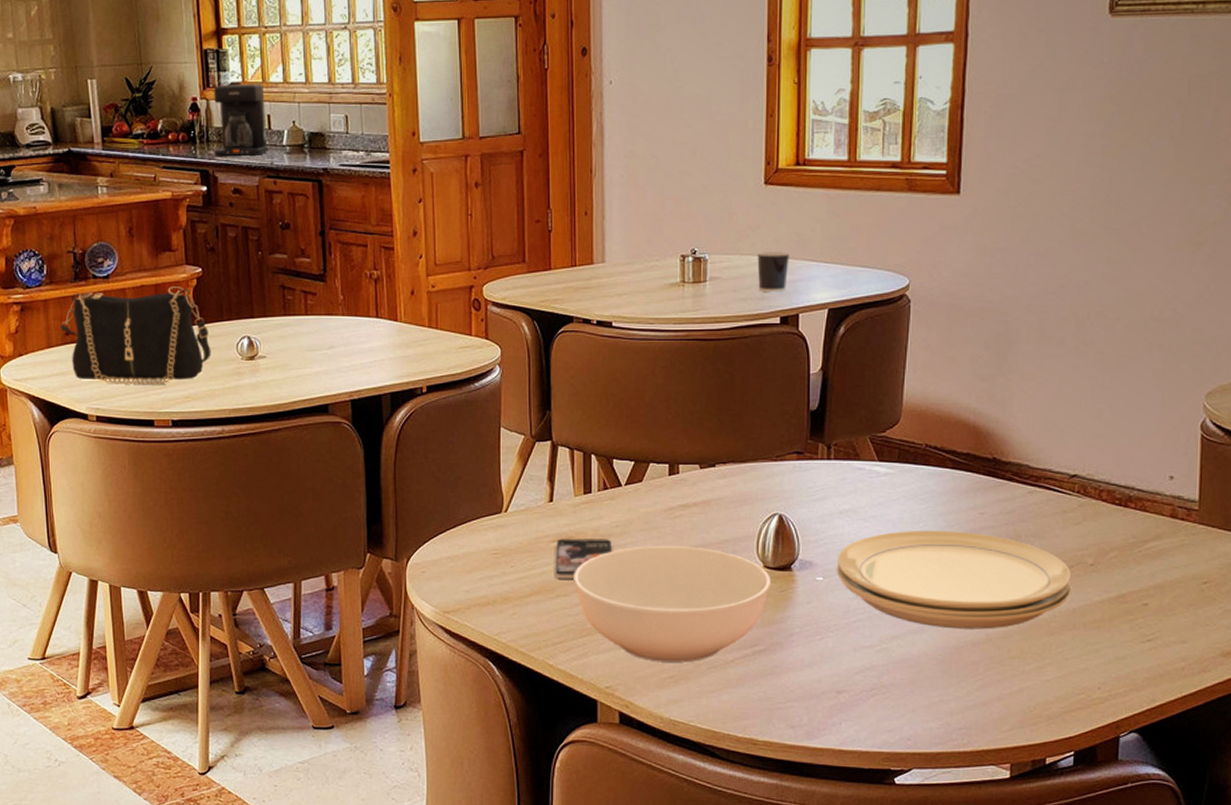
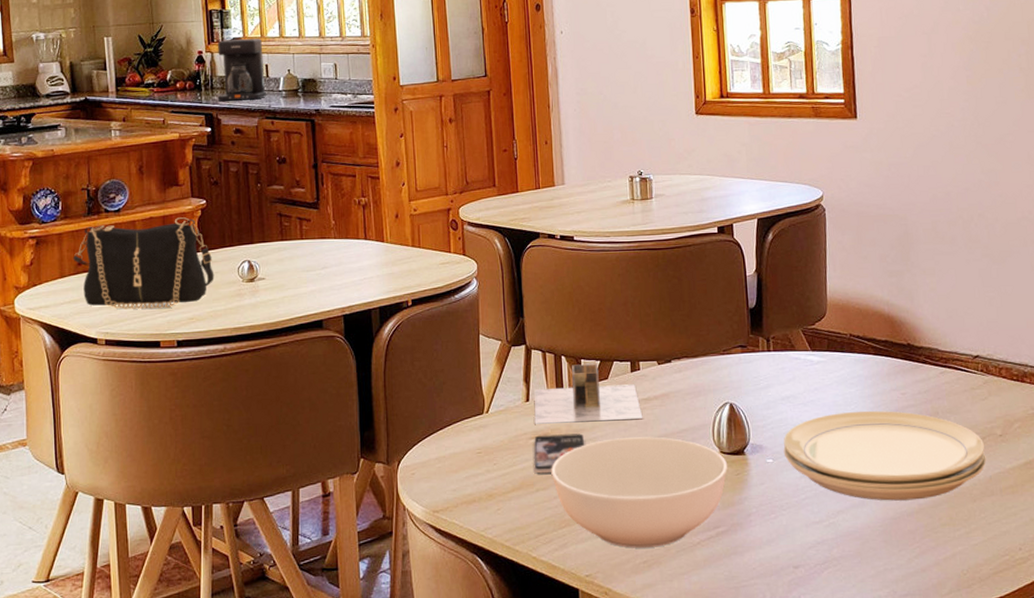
napkin holder: none [558,460,679,527] -> present [534,360,643,424]
mug: present [757,252,789,292] -> none [694,171,722,206]

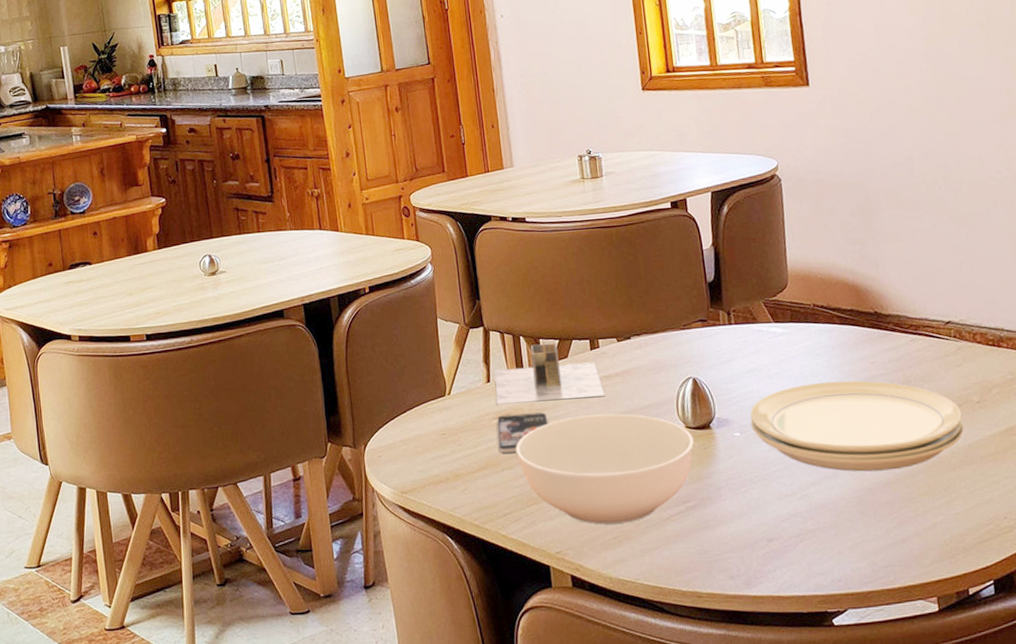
handbag: present [73,217,214,310] -> none [44,216,178,307]
coffee maker: present [217,39,267,102] -> none [168,40,218,103]

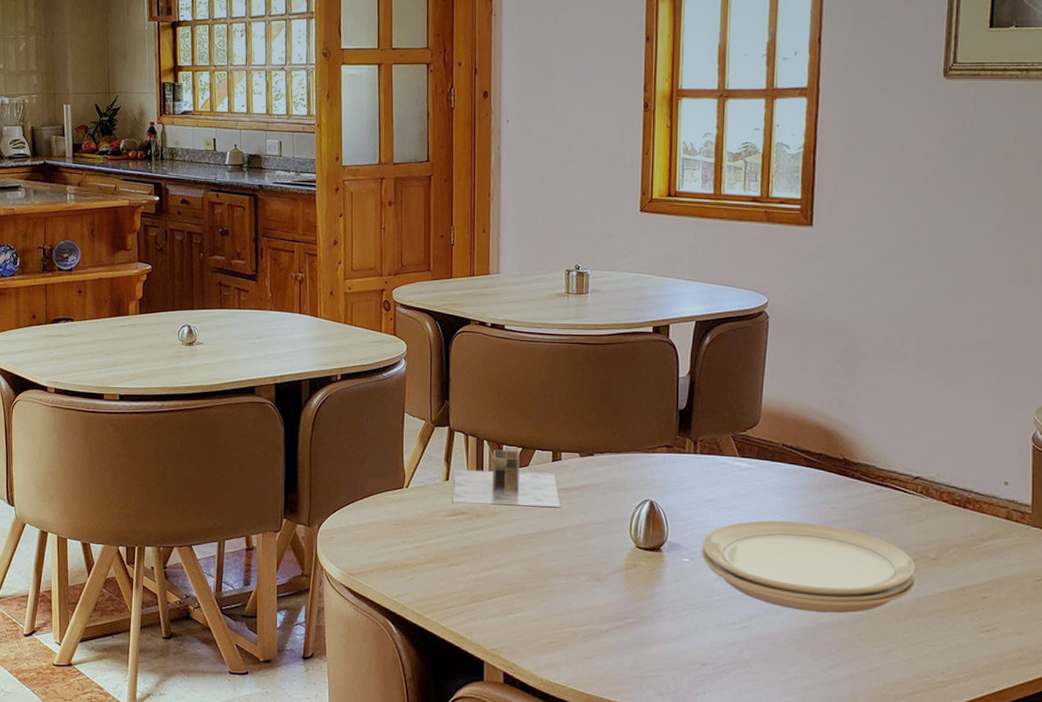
smartphone: present [497,412,548,453] -> none [449,513,501,550]
bowl: present [515,413,695,525] -> none [465,523,643,631]

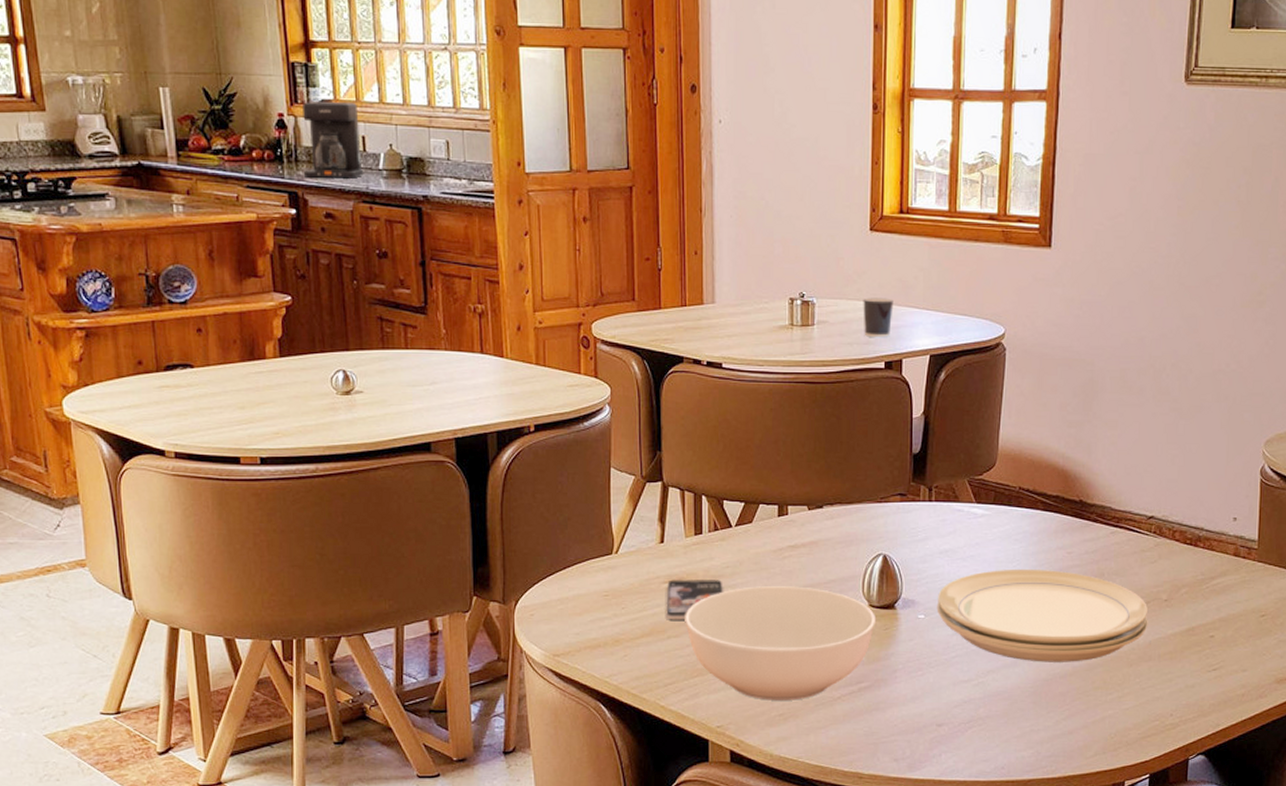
coffee maker: none [166,113,214,173] -> present [303,102,364,179]
smartphone: none [449,513,501,550] -> present [666,580,723,620]
napkin holder: present [453,446,561,507] -> none [669,502,788,568]
bowl: none [465,523,643,631] -> present [685,586,877,701]
mug: none [633,270,662,305] -> present [863,297,894,337]

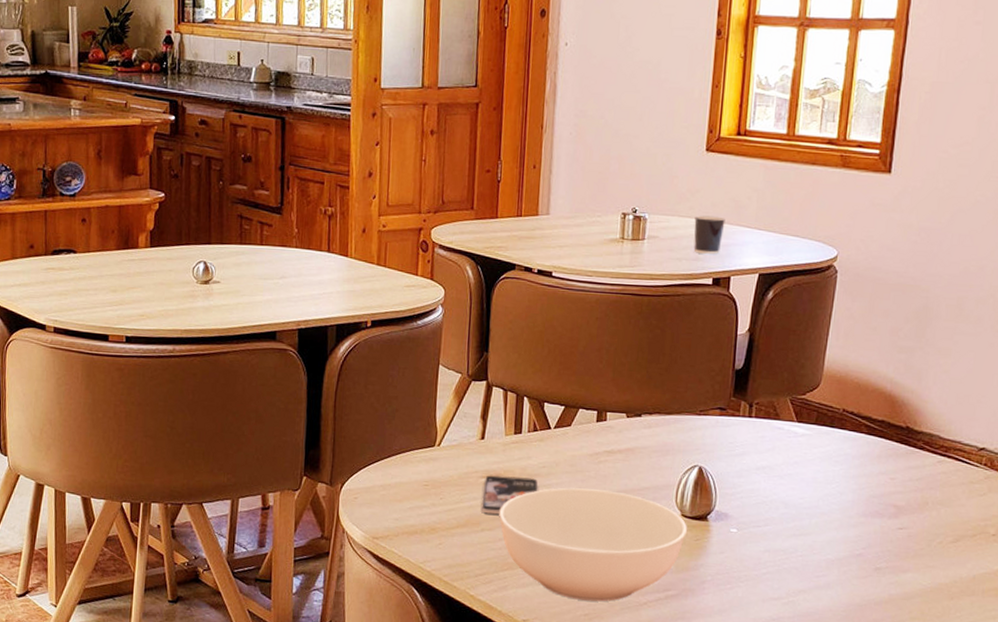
coffee maker: present [303,102,364,179] -> none [184,21,237,90]
plate: present [936,568,1148,662] -> none [750,490,974,590]

